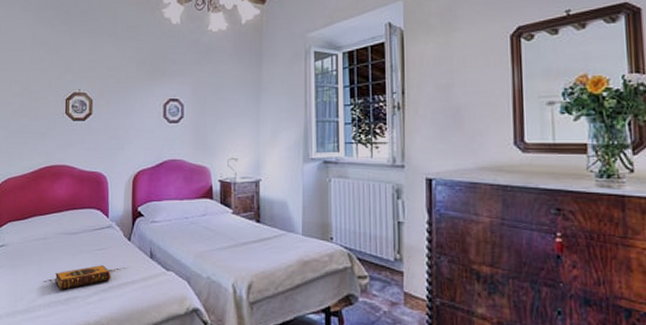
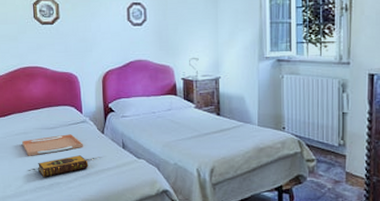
serving tray: none [39,241,107,265] -> present [21,134,83,156]

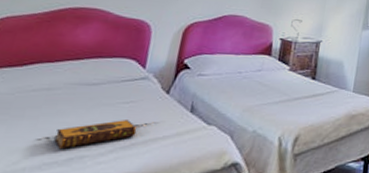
serving tray: present [21,134,83,156] -> none [38,93,136,120]

